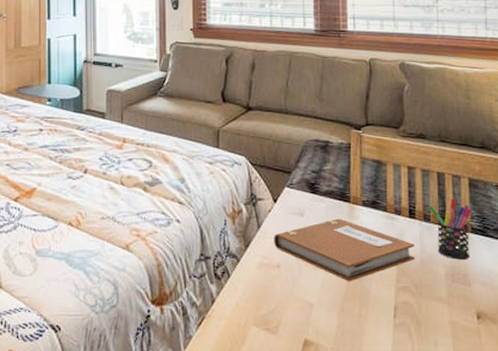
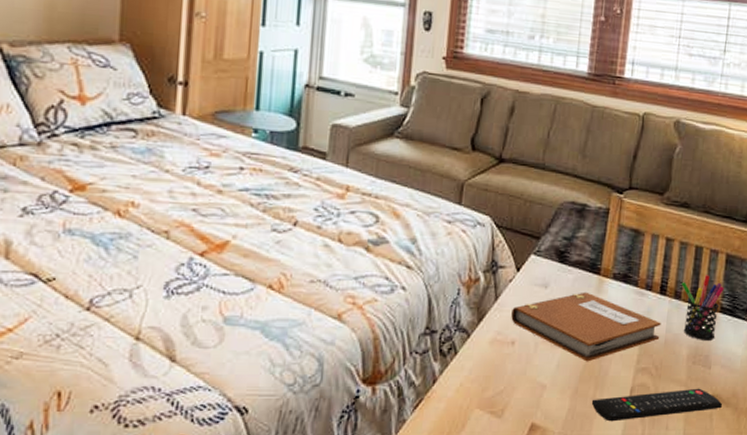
remote control: none [358,305,488,338] -> present [591,388,722,422]

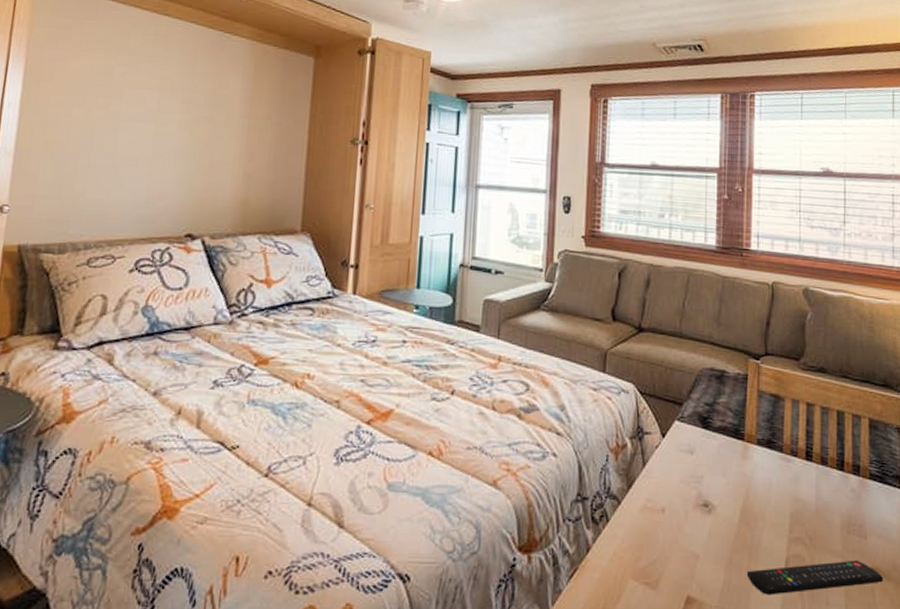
notebook: present [511,292,661,362] -> none [660,458,810,531]
pen holder: present [681,275,724,340] -> none [827,440,871,509]

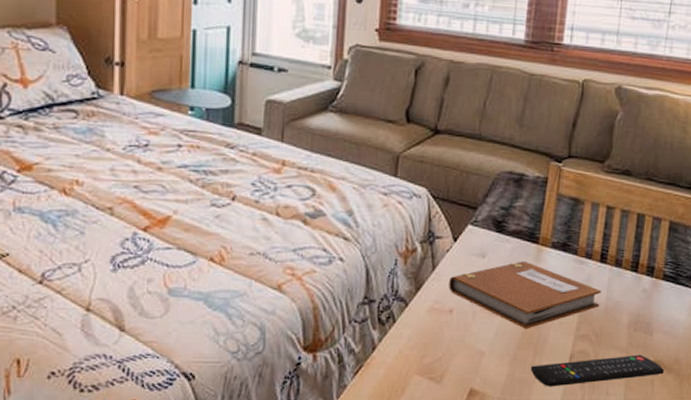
notebook: none [660,458,810,531] -> present [449,261,602,329]

